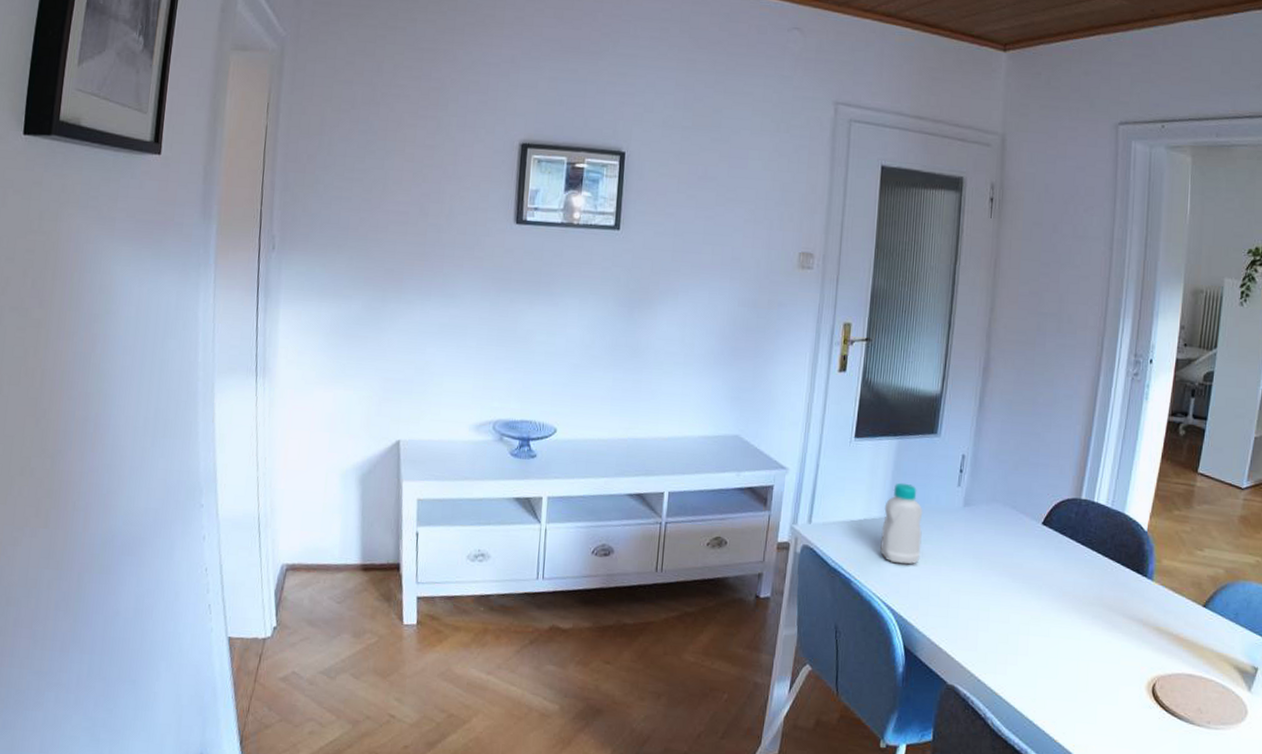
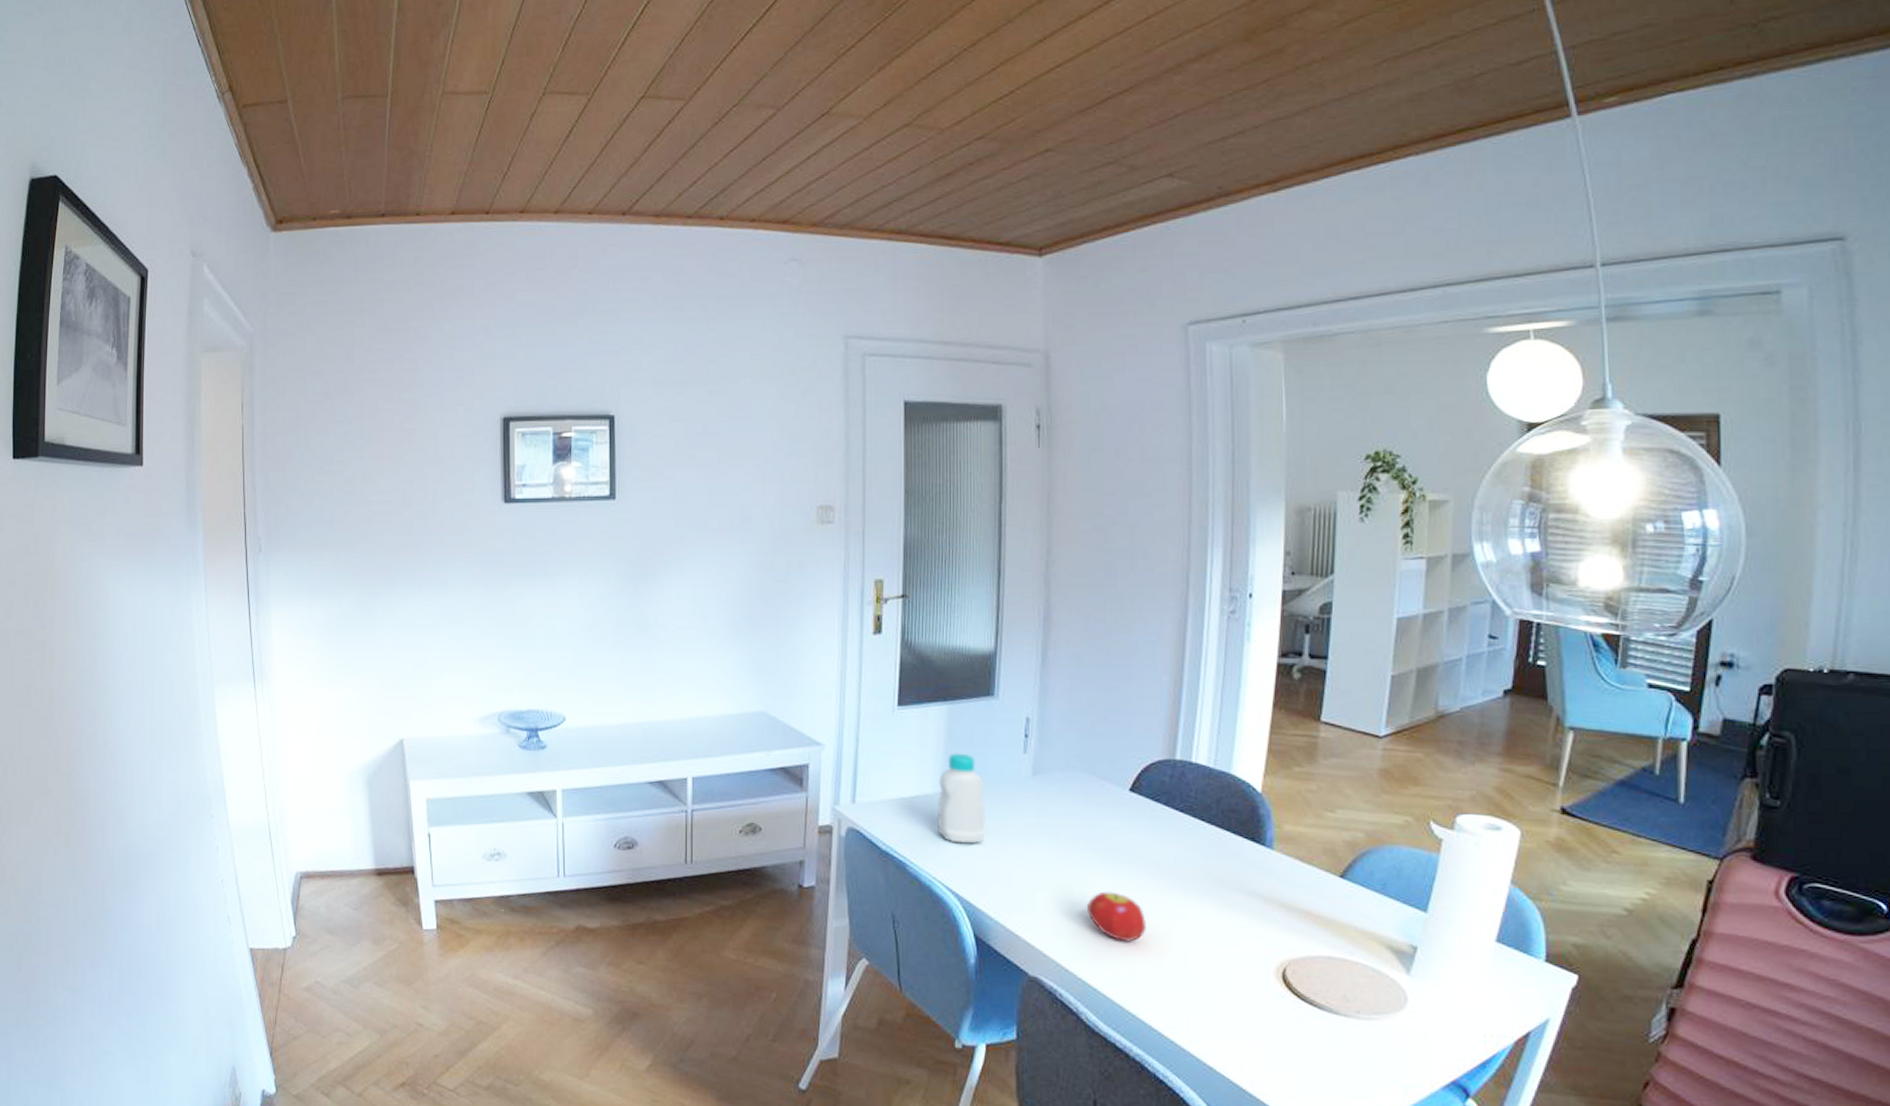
fruit: none [999,611,1047,657] -> present [1086,891,1146,942]

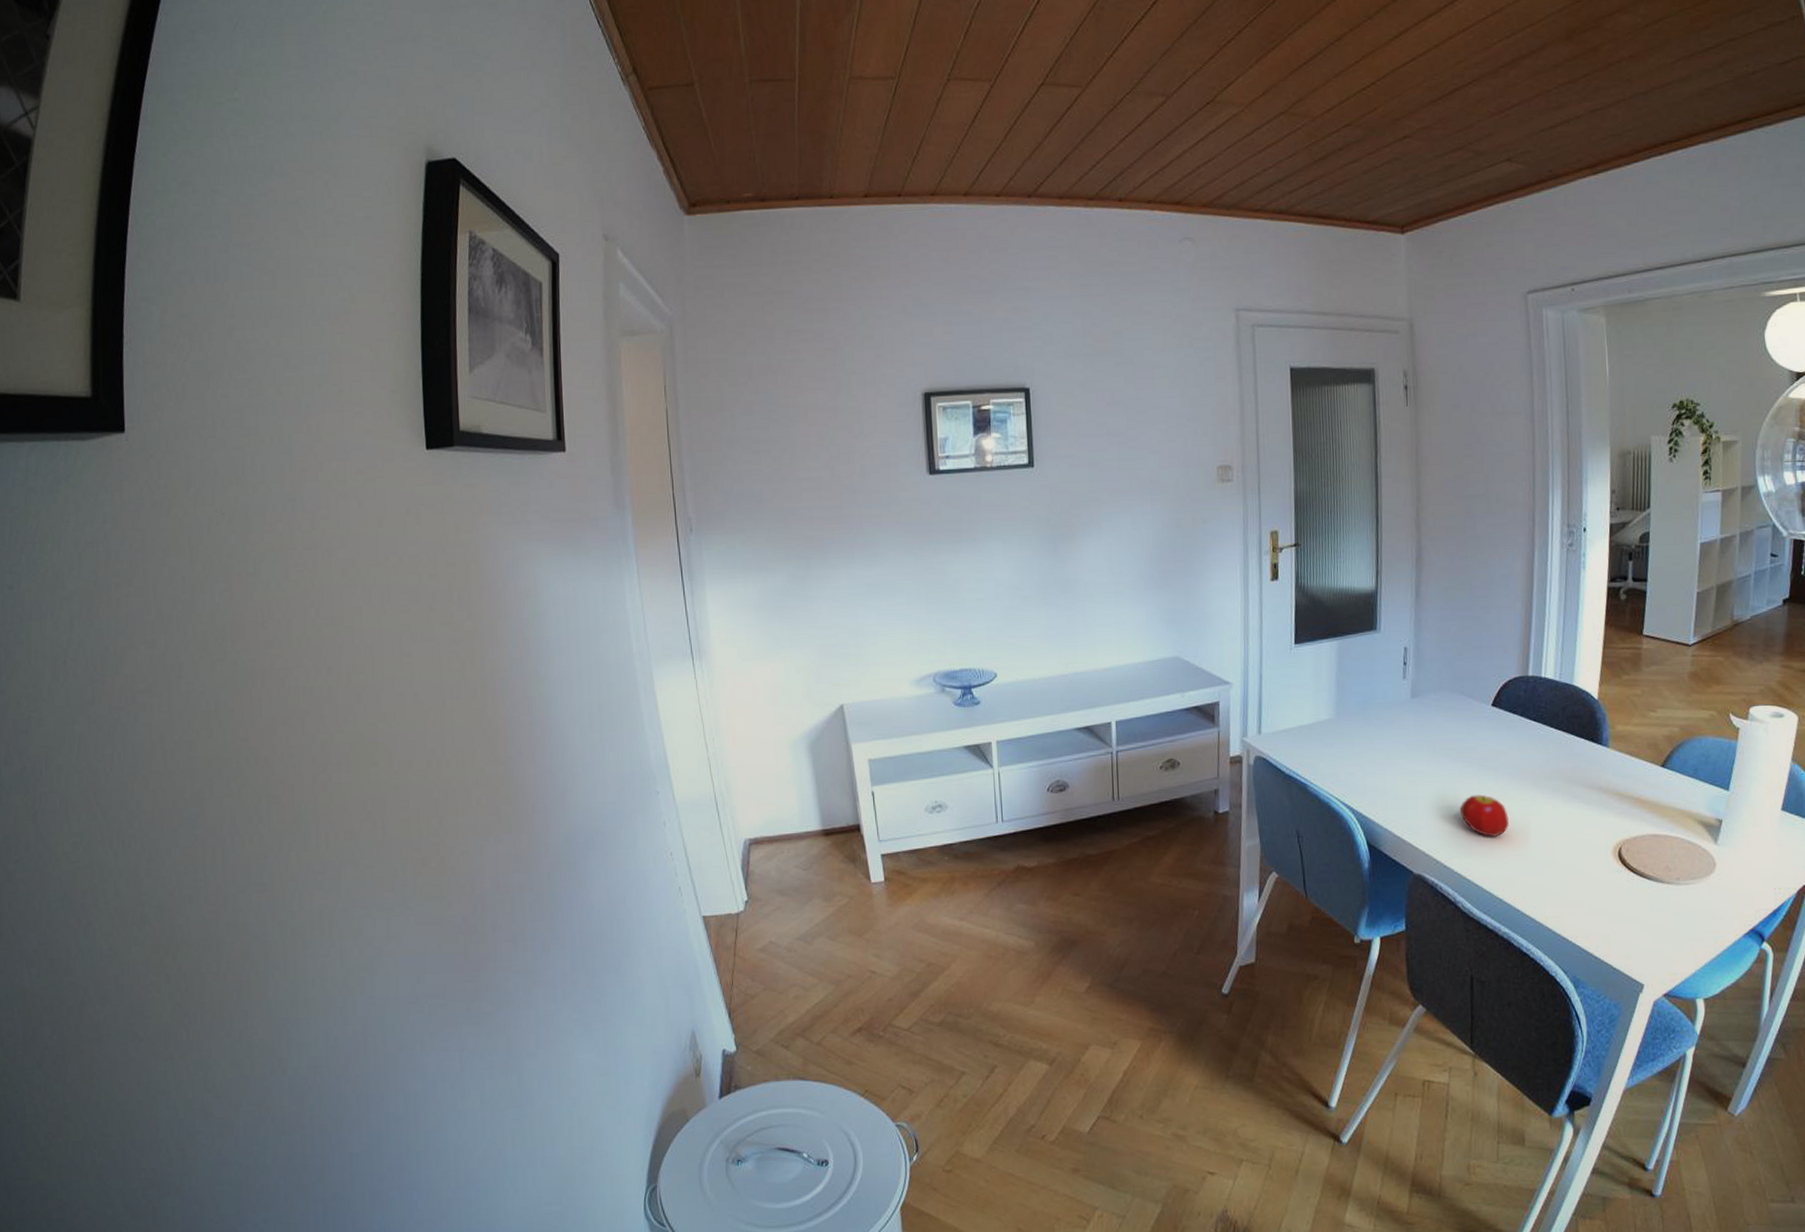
bottle: present [936,753,986,844] -> none [1331,682,1374,763]

